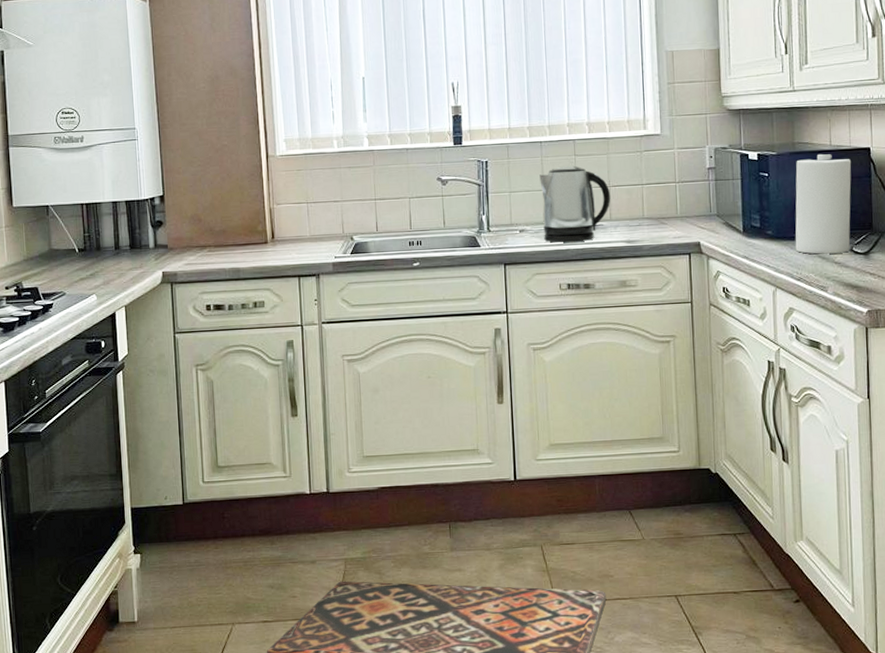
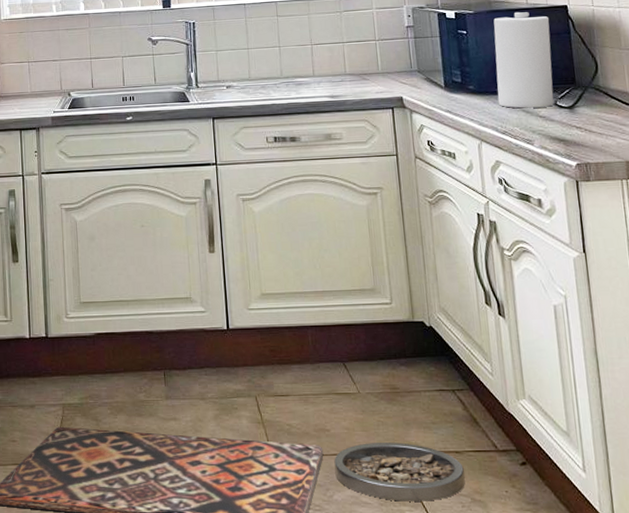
kettle: present [539,165,611,243] -> none [244,25,313,98]
pet bowl: none [616,585,741,641] -> present [334,442,465,501]

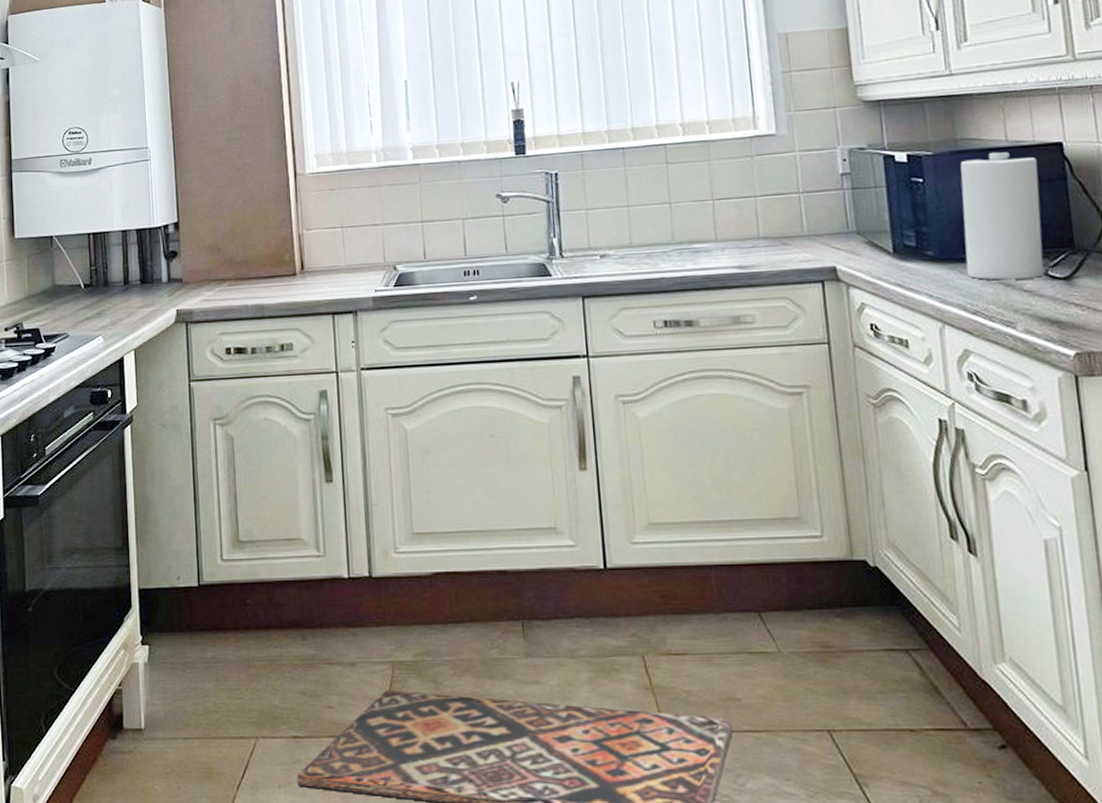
pet bowl: present [334,442,465,501] -> none [747,717,924,793]

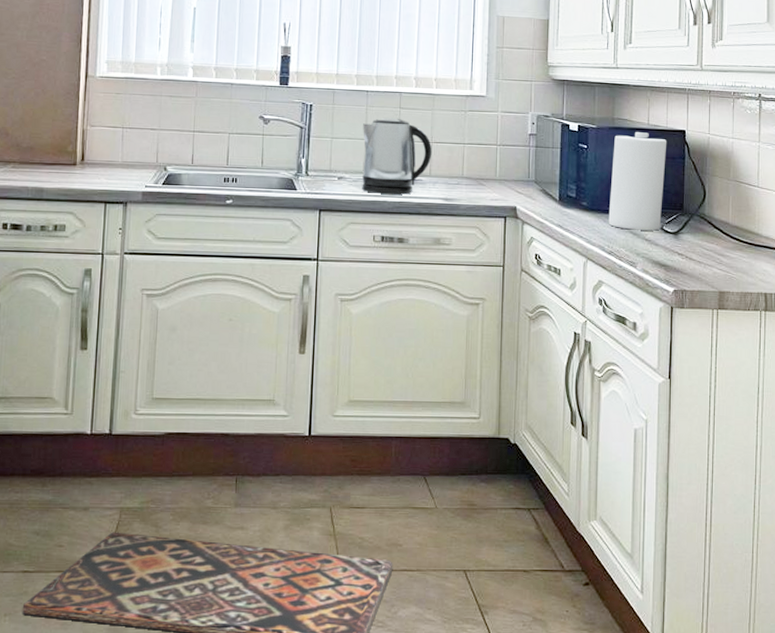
kettle: none [623,175,716,270] -> present [362,117,432,196]

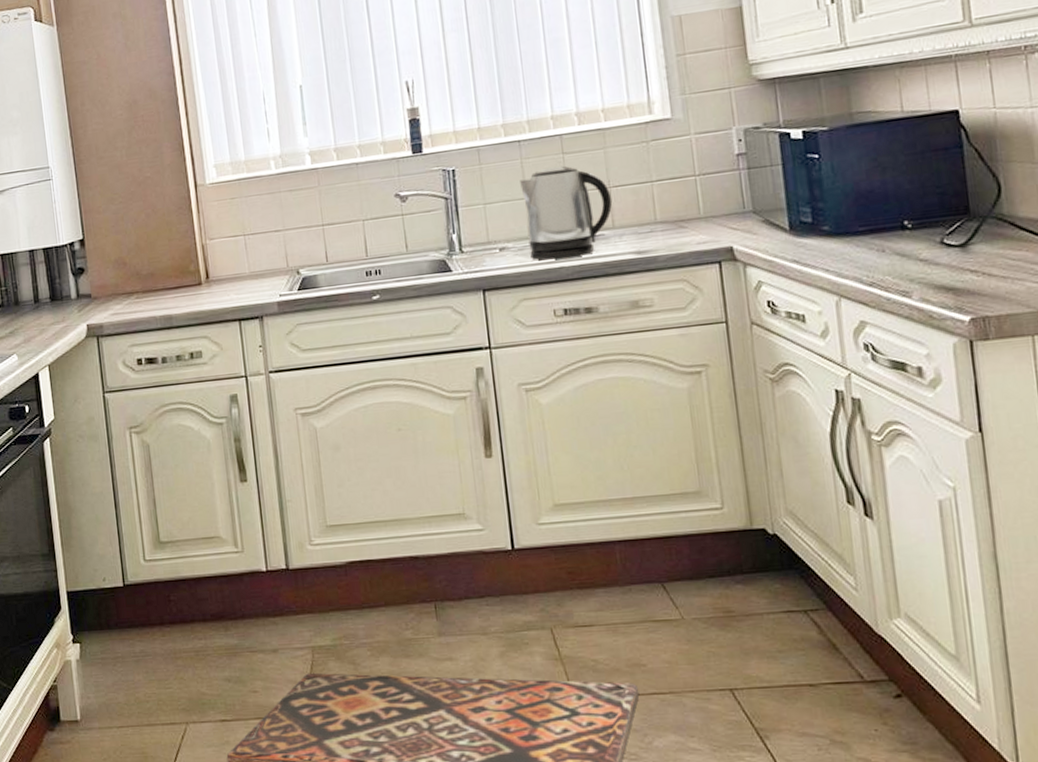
paper towel holder: present [608,131,667,231] -> none [856,122,939,252]

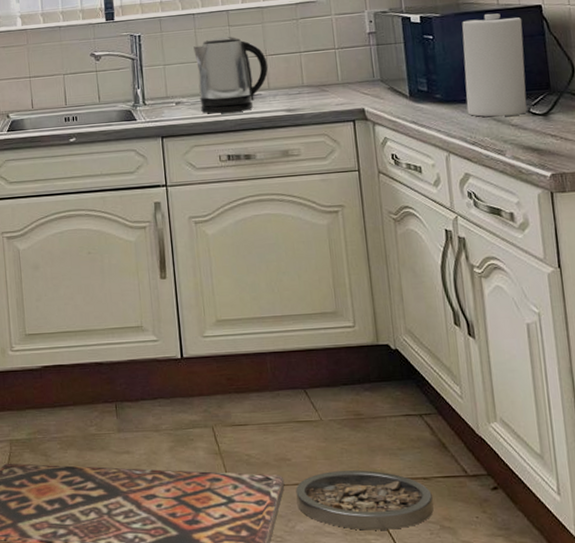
pet bowl: none [652,676,822,746] -> present [295,470,434,530]
paper towel holder: none [856,122,939,252] -> present [462,13,527,117]

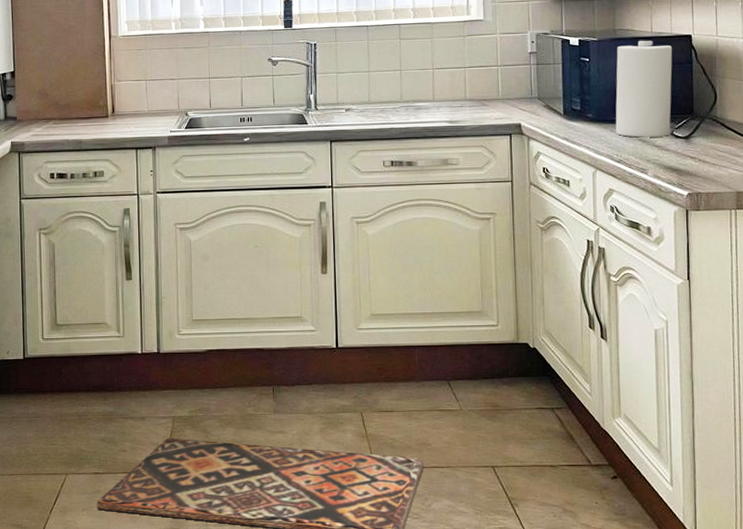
kettle: present [194,36,268,114] -> none [366,48,434,122]
pet bowl: present [295,470,434,530] -> none [434,457,558,511]

